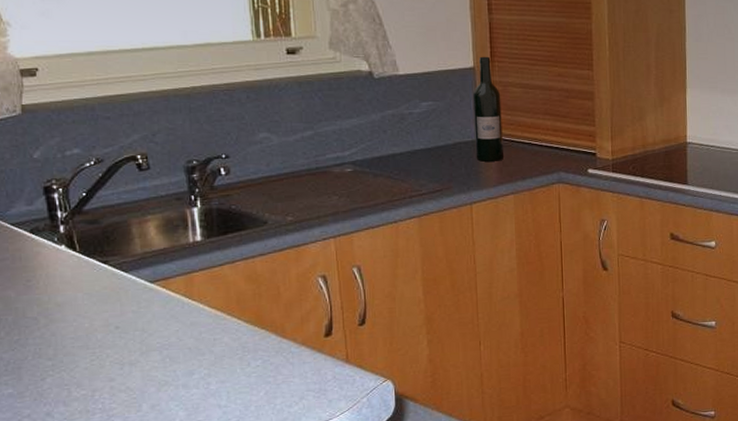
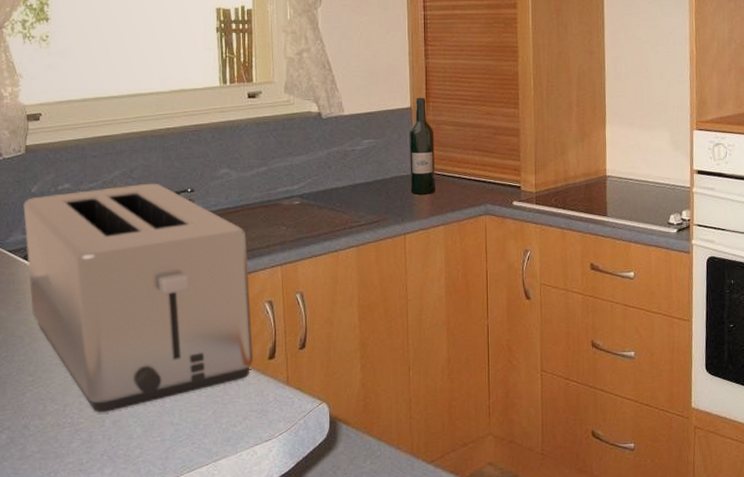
toaster: none [25,148,308,397] -> present [23,183,254,412]

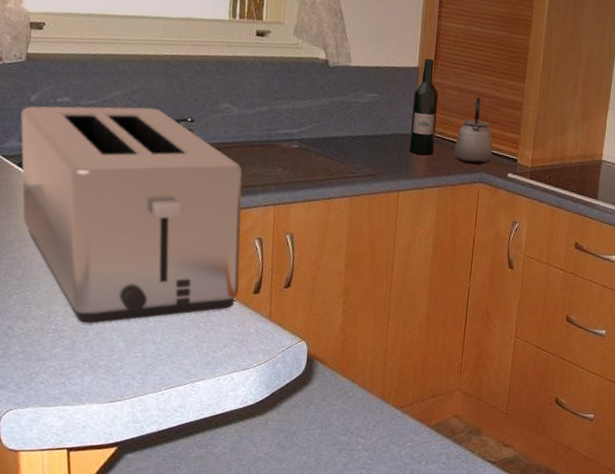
kettle: none [456,129,495,198] -> present [453,97,493,165]

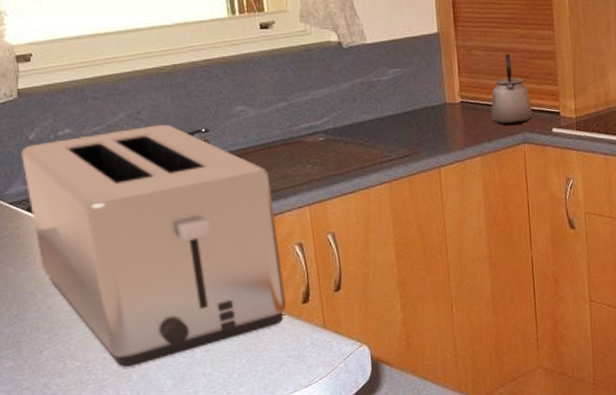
wine bottle: present [409,58,439,156] -> none [437,21,470,125]

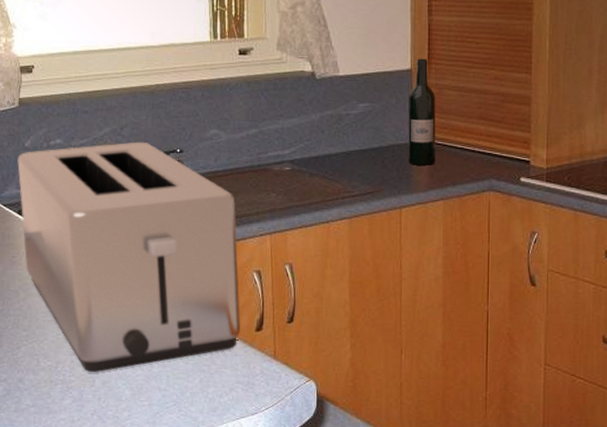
wine bottle: none [437,21,470,125] -> present [408,58,436,165]
kettle: present [491,54,533,126] -> none [457,96,501,171]

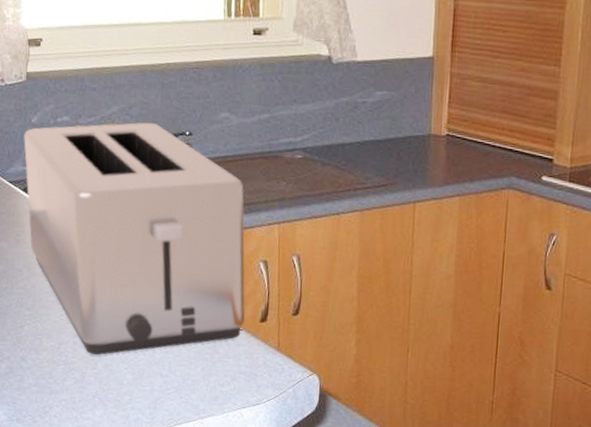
wine bottle: present [408,58,436,165] -> none [425,45,458,160]

